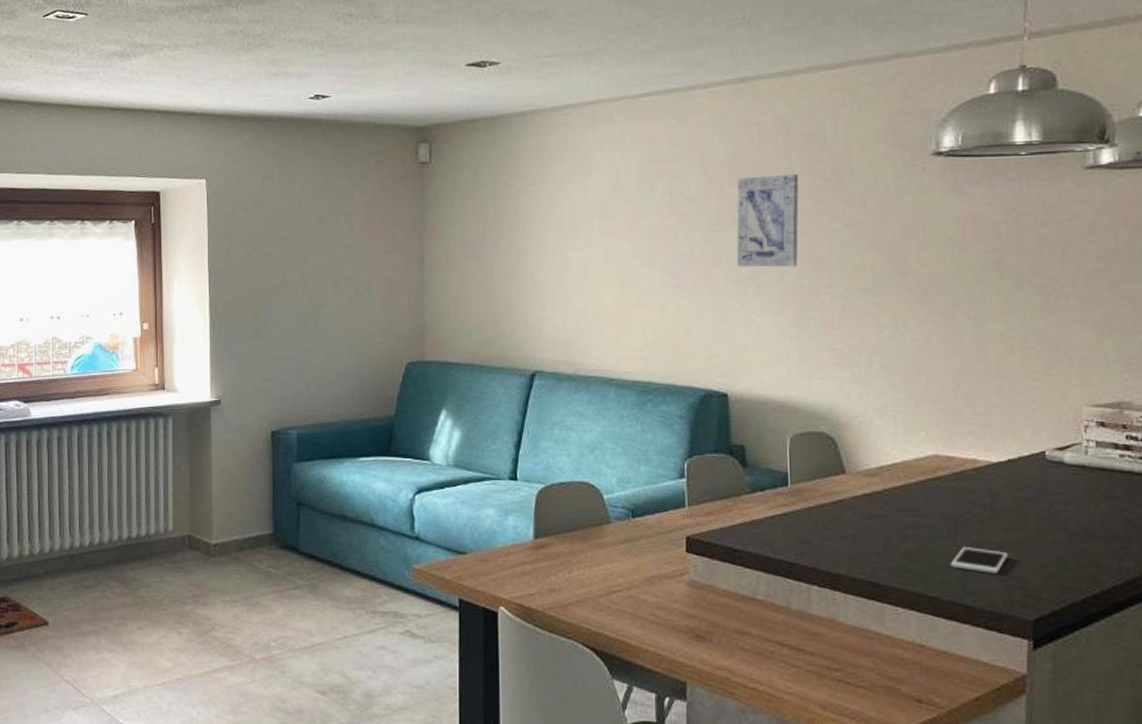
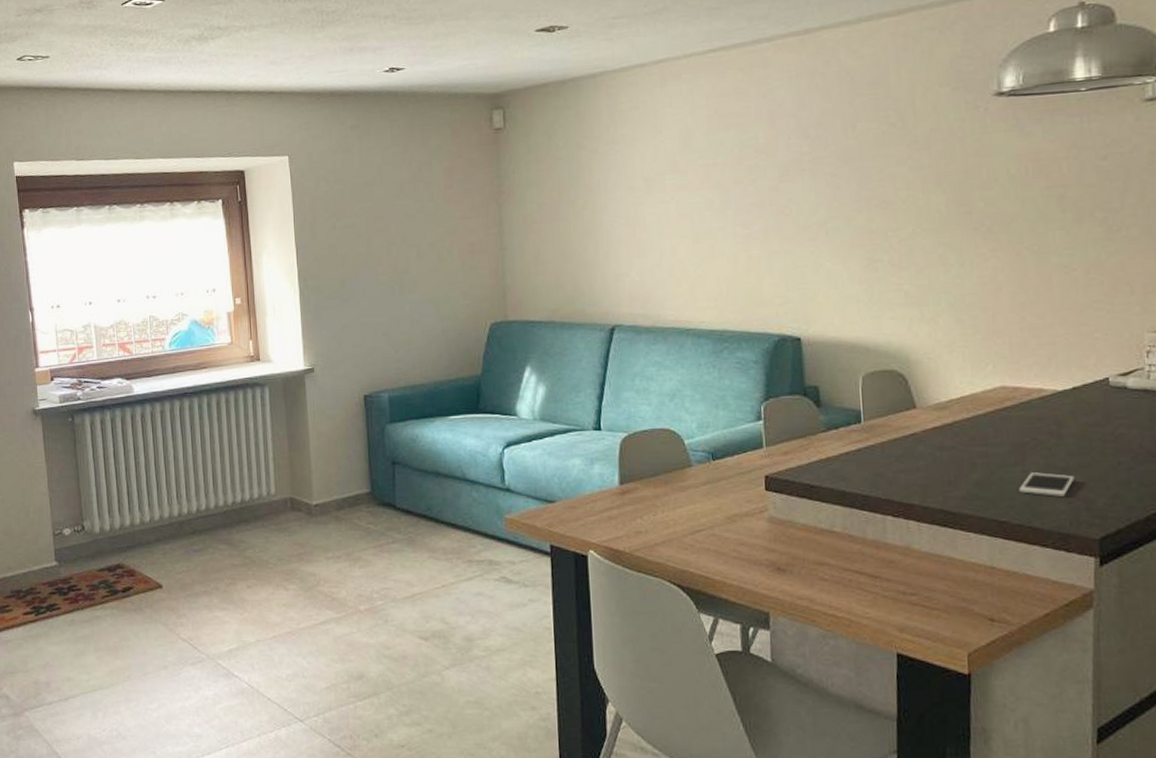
wall art: present [736,174,799,268] -> none [804,121,866,215]

